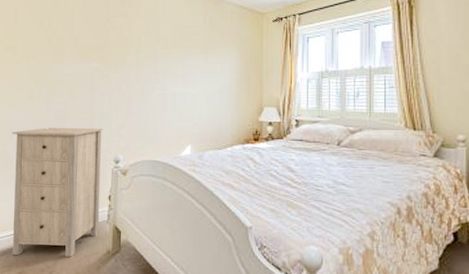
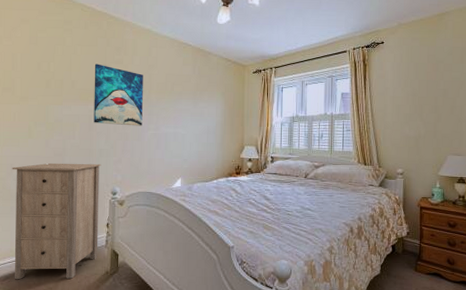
wall art: none [96,17,149,86] -> present [94,64,143,126]

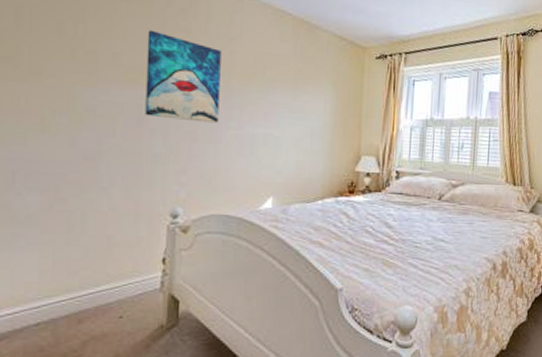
storage cabinet: present [12,163,102,280] -> none [14,170,156,340]

